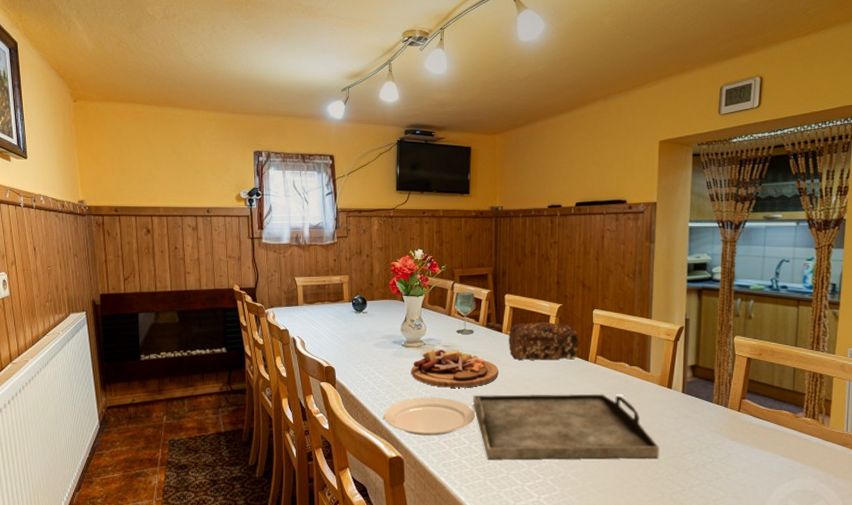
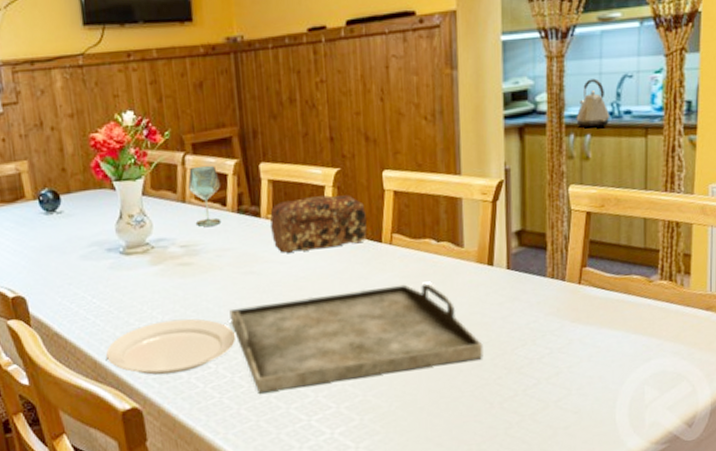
food platter: present [411,350,499,388] -> none [137,250,262,305]
kettle: none [743,260,770,296] -> present [576,78,610,129]

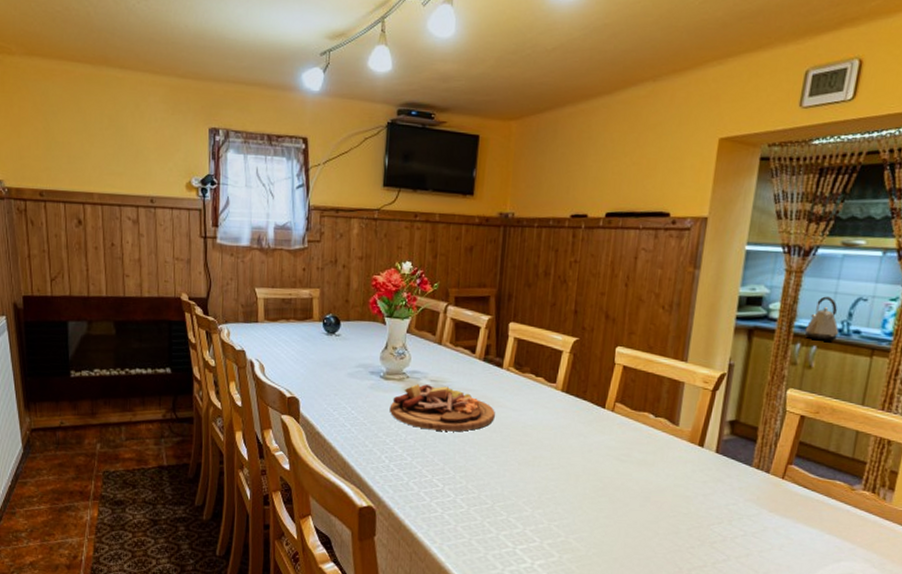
plate: present [106,318,236,375] -> none [355,439,465,485]
food platter: none [137,250,262,305] -> present [389,384,495,432]
wine glass: present [188,165,222,227] -> none [446,316,474,368]
serving tray: present [229,283,483,392] -> none [462,440,682,527]
bread loaf: present [269,195,367,253] -> none [509,358,595,405]

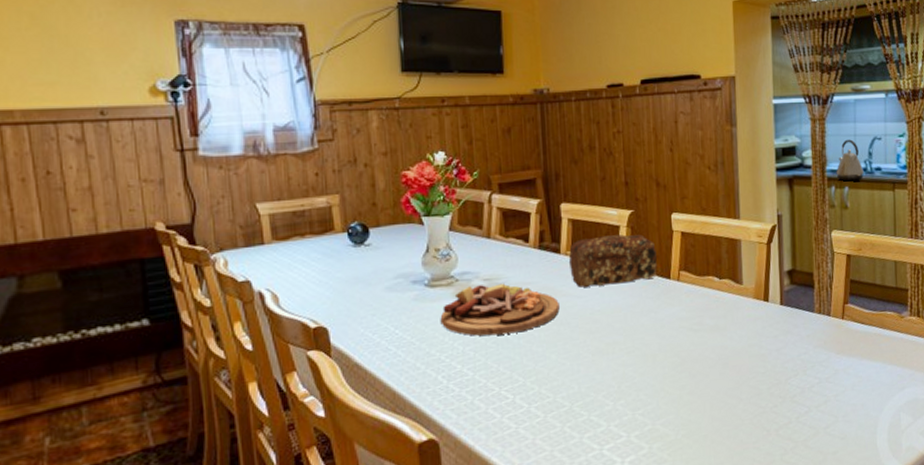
bread loaf: none [509,358,595,405] -> present [568,234,657,288]

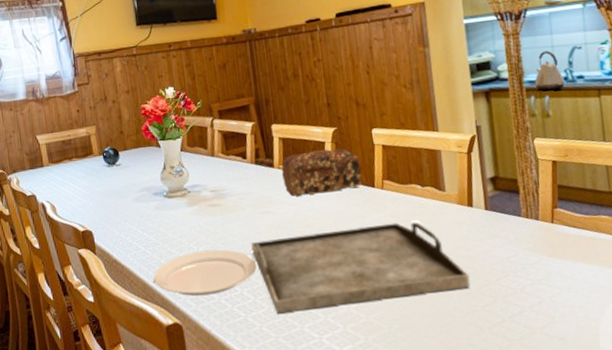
plate: none [406,349,534,406] -> present [154,249,257,296]
food platter: present [440,283,560,336] -> none [177,194,276,238]
serving tray: none [528,317,761,422] -> present [251,221,471,313]

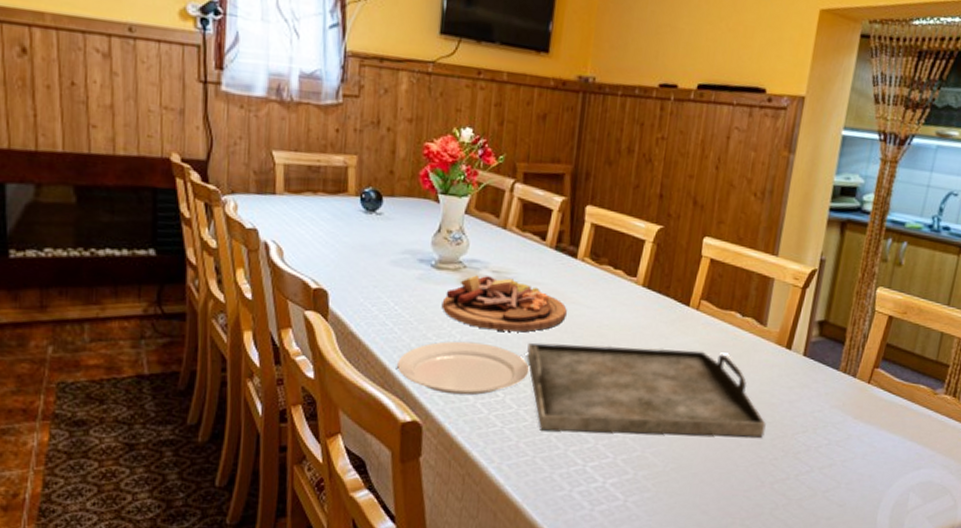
food platter: none [177,194,276,238] -> present [441,275,567,332]
bread loaf: present [281,149,362,197] -> none [583,247,680,302]
kettle: present [534,50,565,92] -> none [897,189,930,238]

